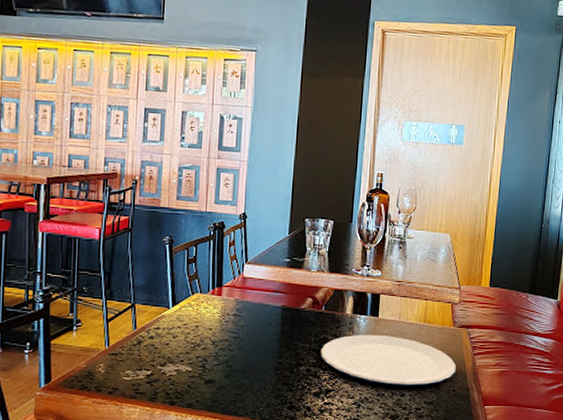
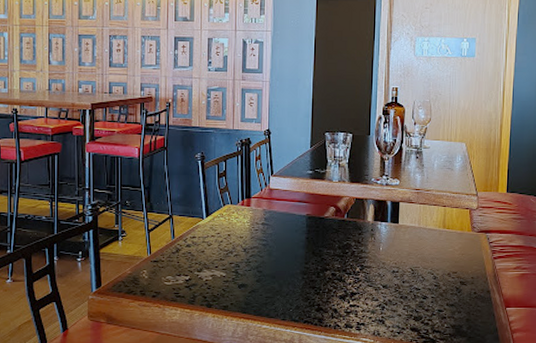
plate: present [321,334,456,386] -> none [345,240,477,289]

